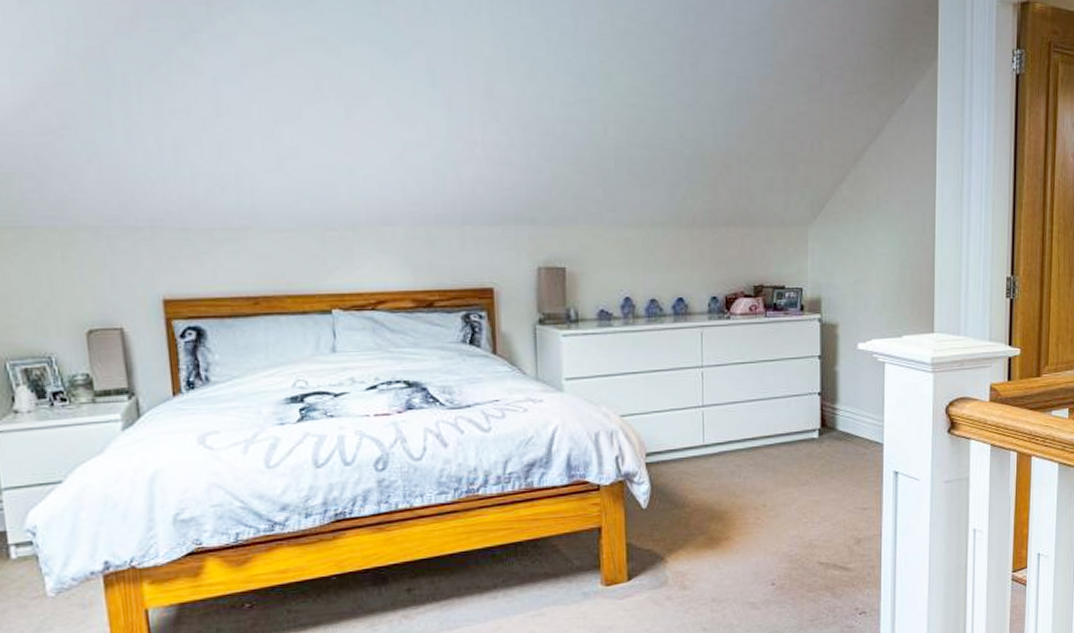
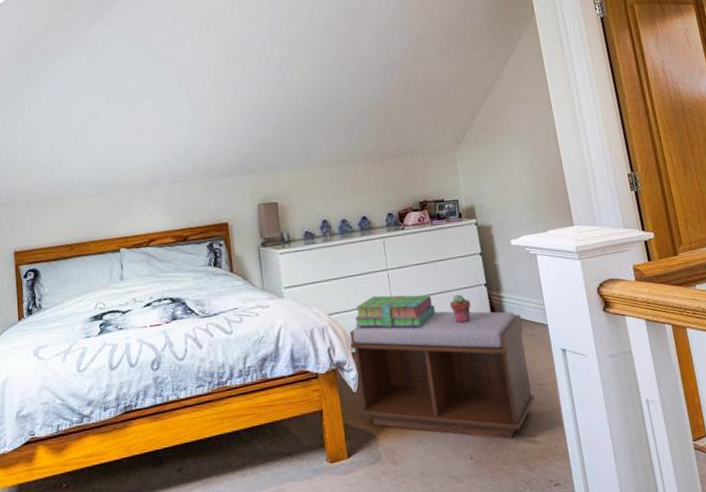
bench: none [645,420,856,565] -> present [349,311,535,439]
stack of books: none [654,397,755,438] -> present [354,295,435,328]
potted succulent: none [773,402,799,436] -> present [449,294,471,323]

